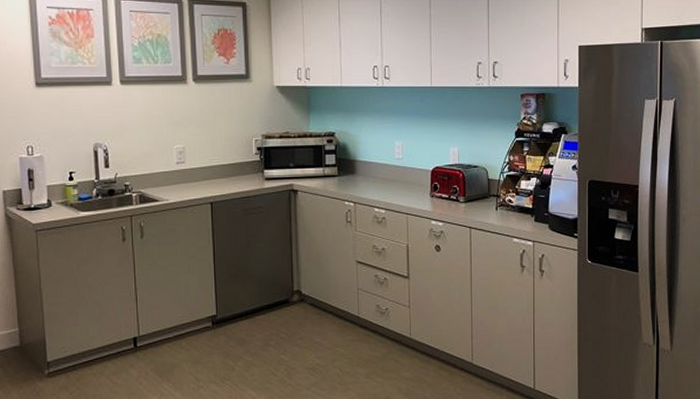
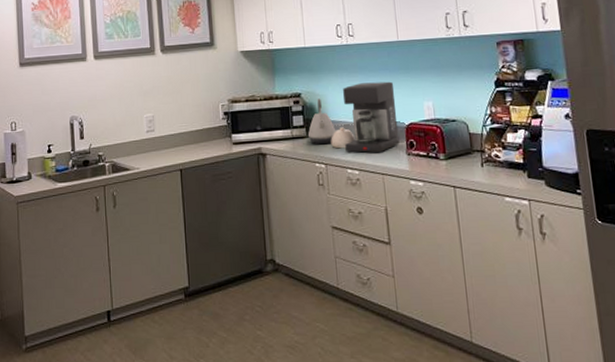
kettle: none [339,139,367,184] -> present [307,98,336,145]
sugar bowl: none [361,168,385,189] -> present [330,127,356,149]
coffee maker: none [374,126,425,194] -> present [343,81,400,153]

